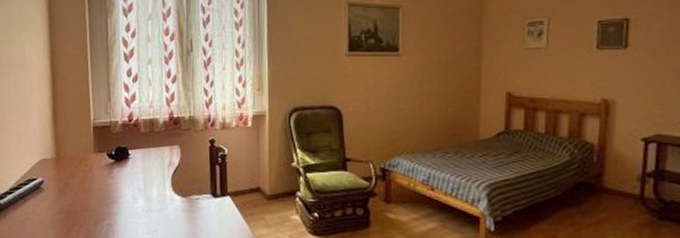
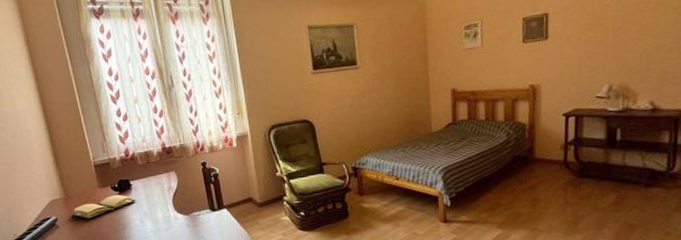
book: none [59,162,133,187] -> present [71,194,137,220]

